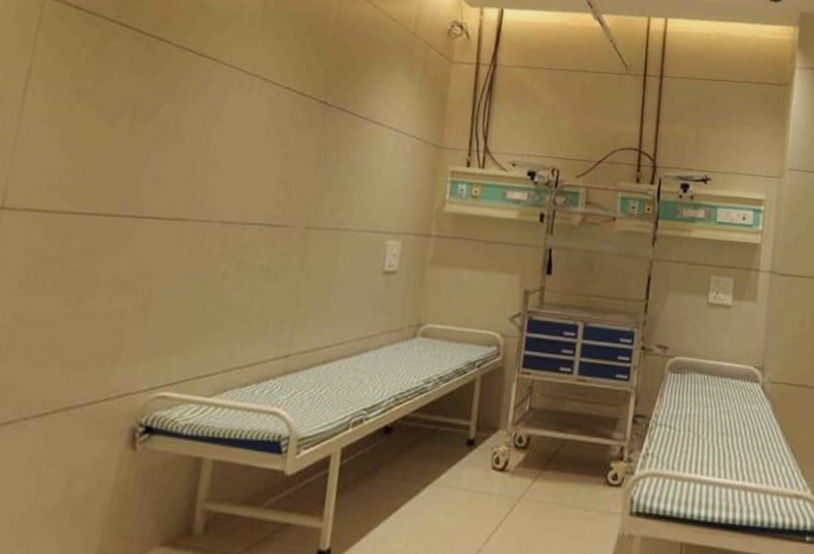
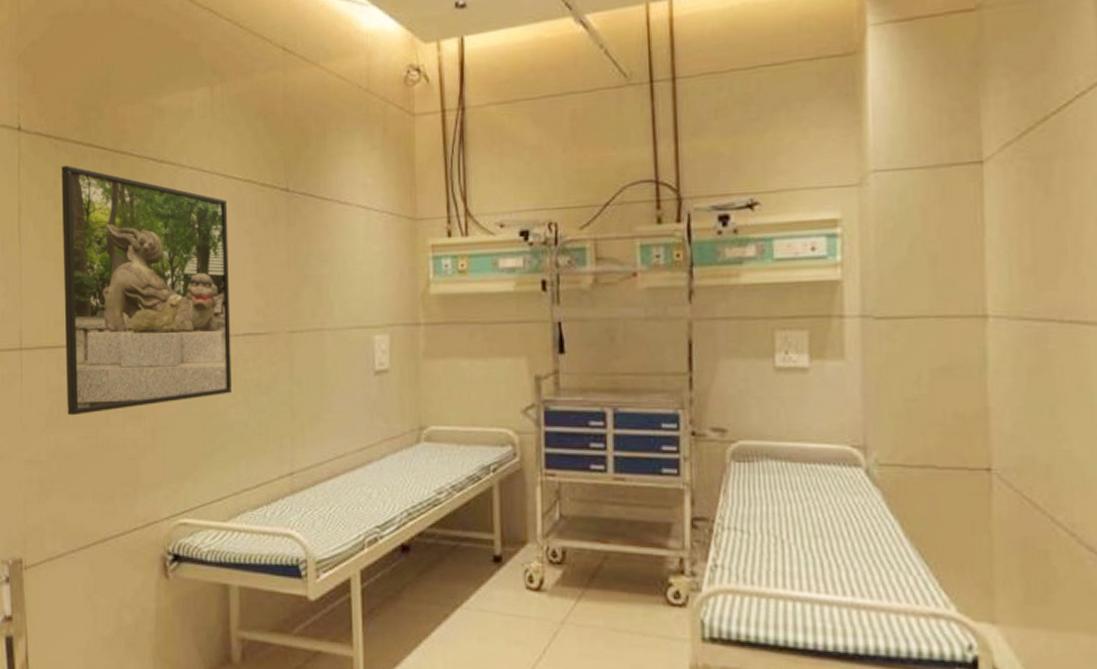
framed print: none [46,38,264,282] -> present [61,165,232,416]

